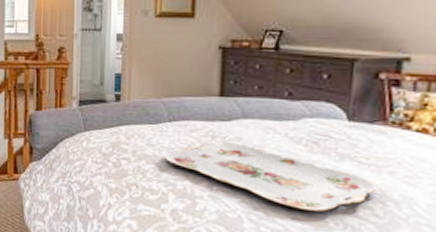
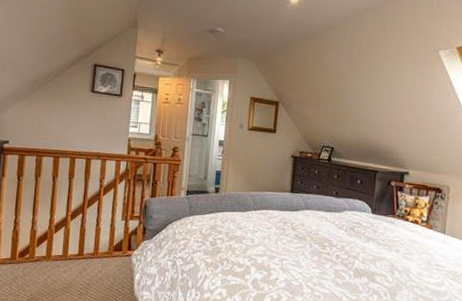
serving tray: present [165,143,378,212] -> none [249,227,389,279]

